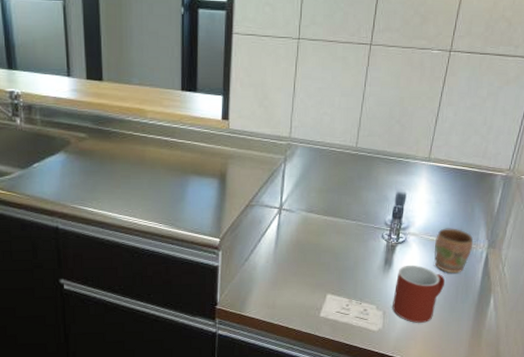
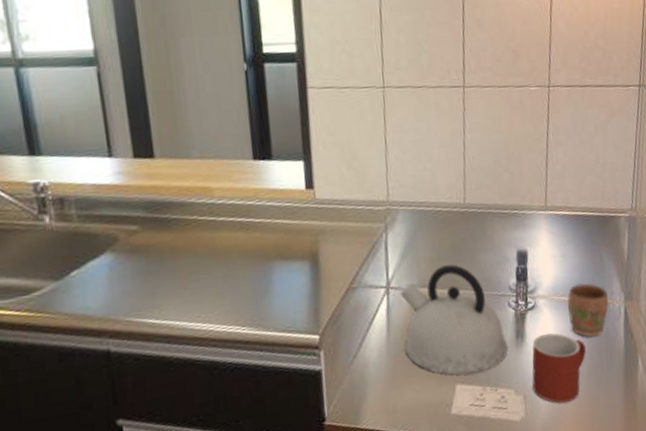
kettle: none [289,197,376,288] -> present [400,264,508,375]

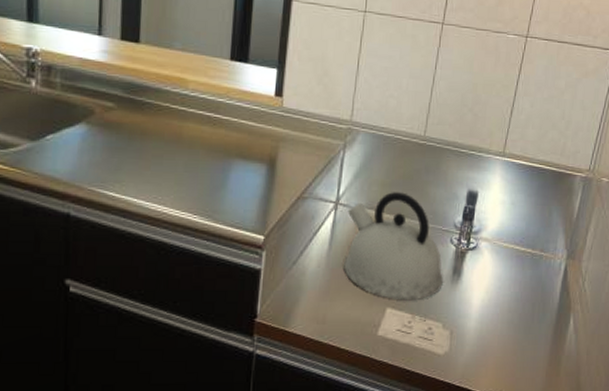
mug: present [532,333,587,404] -> none [461,275,521,346]
mug: present [567,283,609,337] -> none [508,234,551,288]

